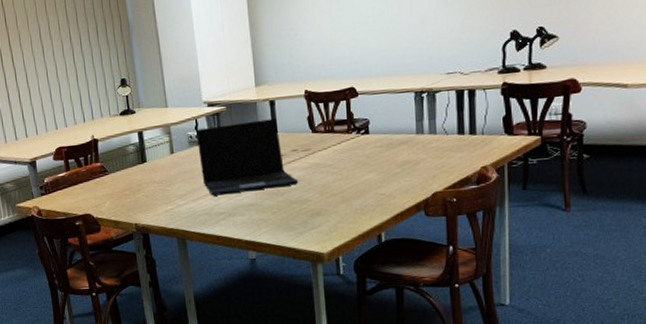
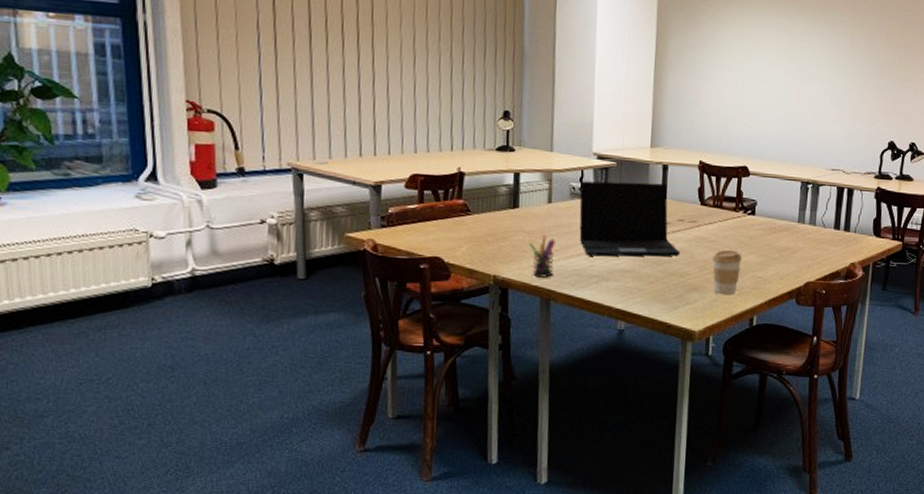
pen holder: none [160,183,185,221] -> present [529,235,557,278]
coffee cup: none [330,171,362,216] -> present [711,250,742,295]

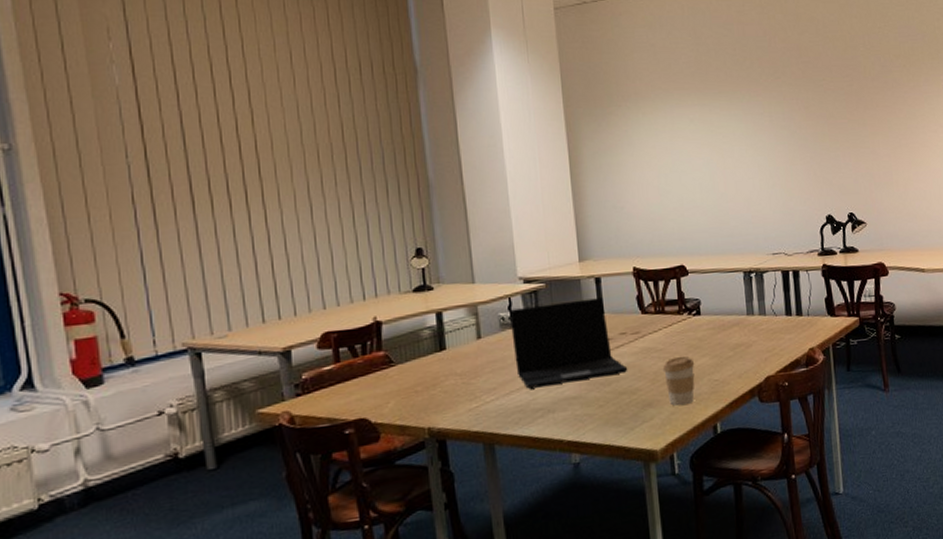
pen holder: present [529,235,557,278] -> none [462,374,494,422]

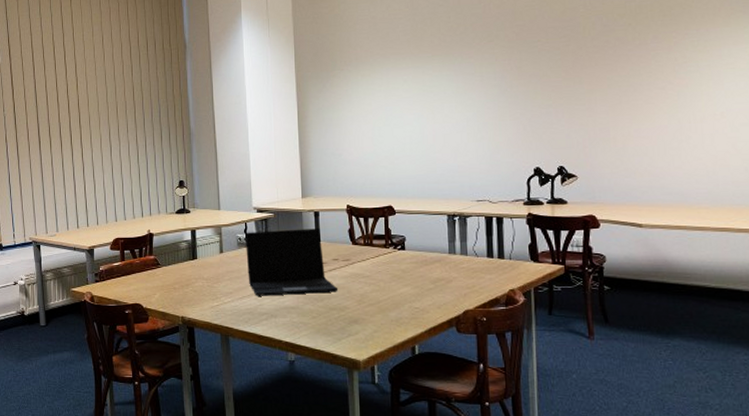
coffee cup: present [662,356,695,406] -> none [368,283,398,326]

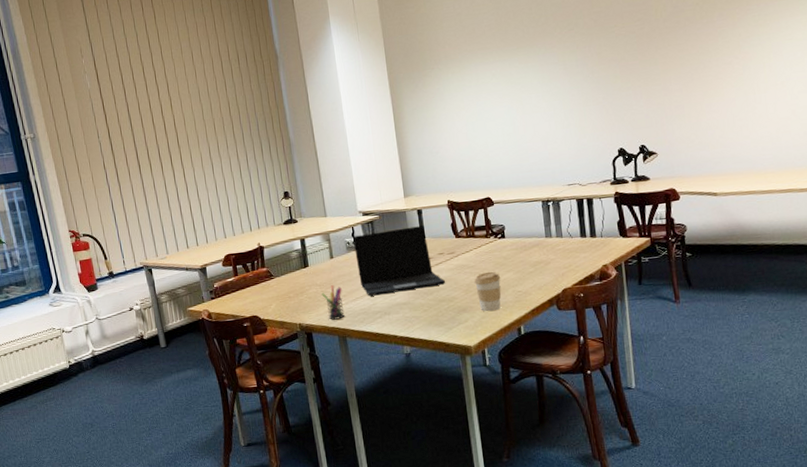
pen holder: none [207,281,230,317] -> present [321,285,345,320]
coffee cup: none [368,283,398,326] -> present [473,271,501,312]

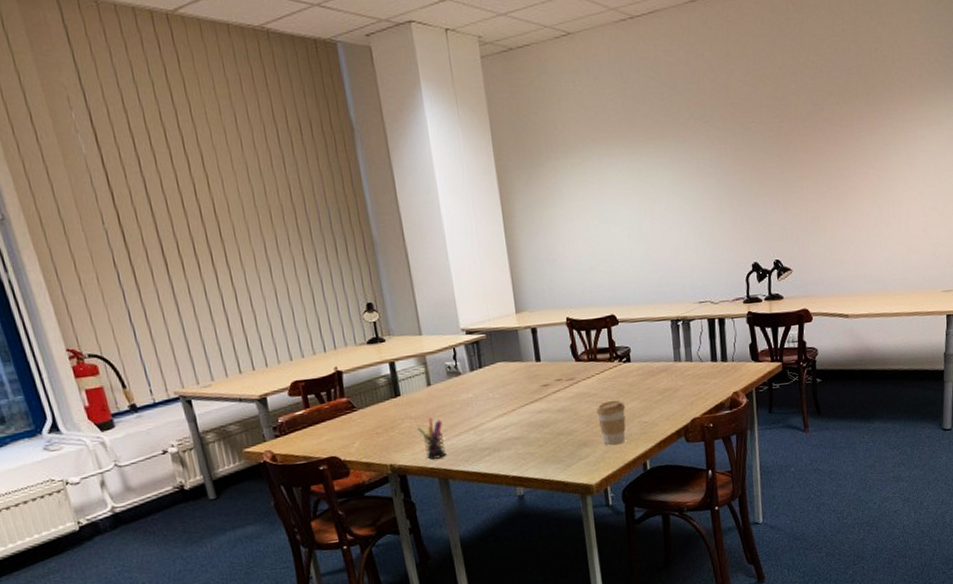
laptop: present [352,225,446,296] -> none [453,347,565,431]

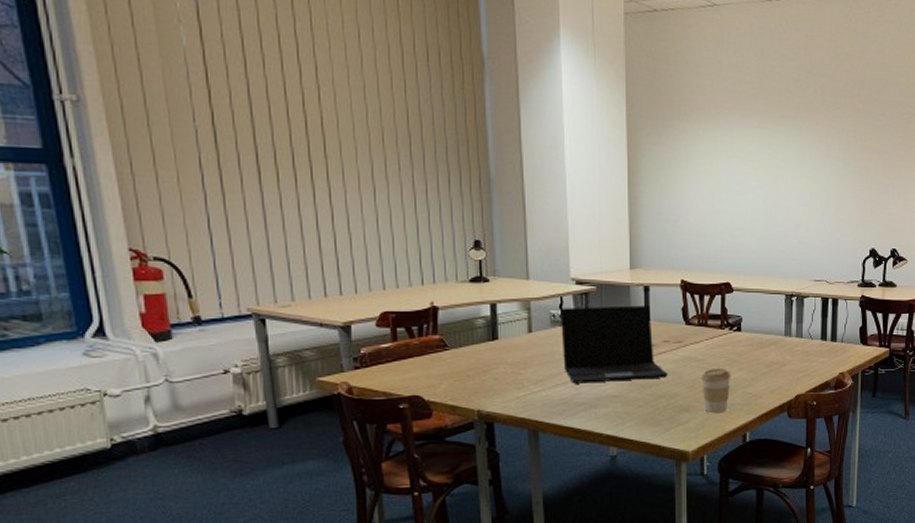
pen holder: present [417,418,446,460] -> none [512,366,541,409]
laptop: none [453,347,565,431] -> present [559,305,668,384]

